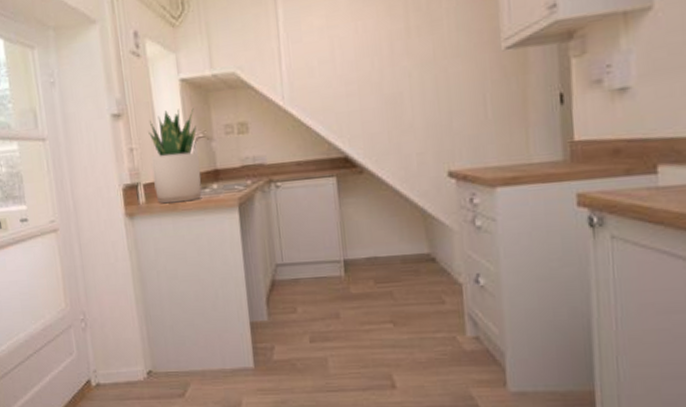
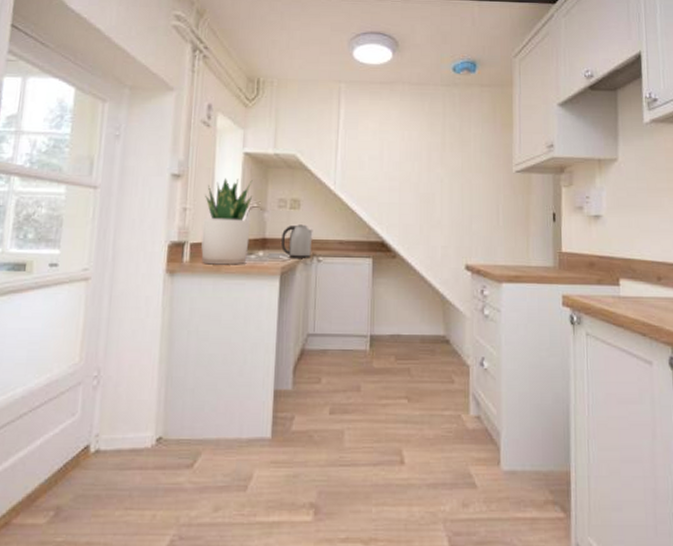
kettle: none [234,149,268,188] -> present [281,224,313,260]

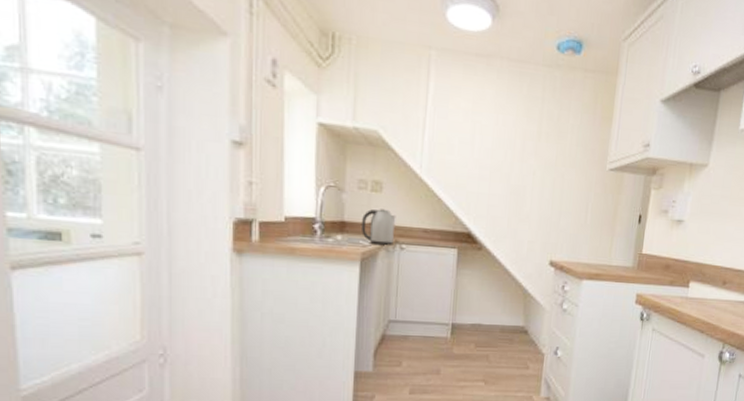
planter: present [201,178,253,265] -> none [271,151,330,248]

